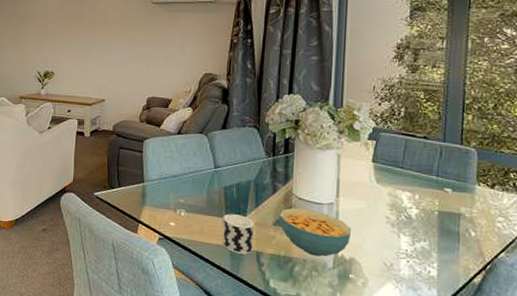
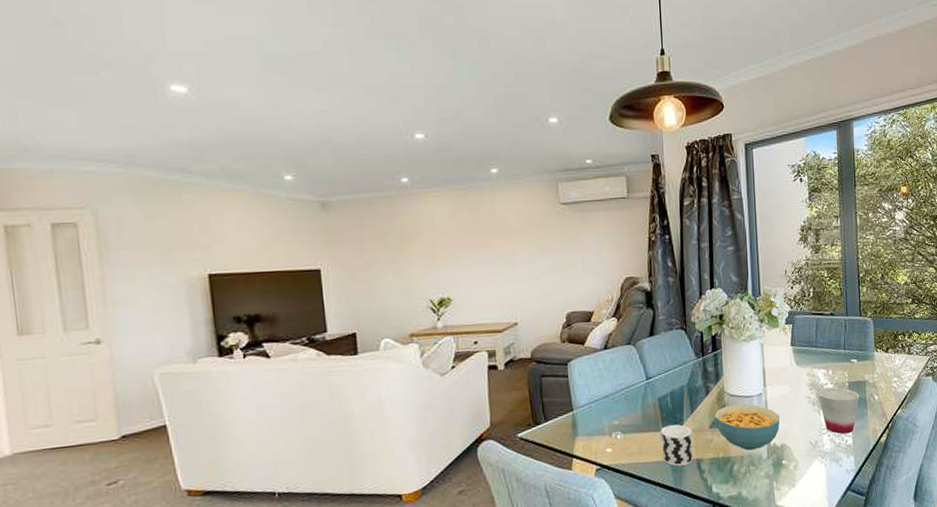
cup: none [398,211,452,265] -> present [817,387,860,434]

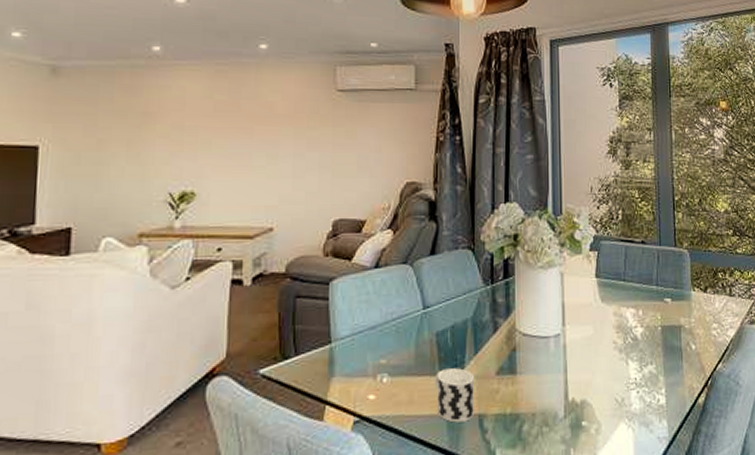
cereal bowl: present [714,404,780,451] -> none [502,346,581,406]
cup: present [817,387,860,434] -> none [625,331,674,391]

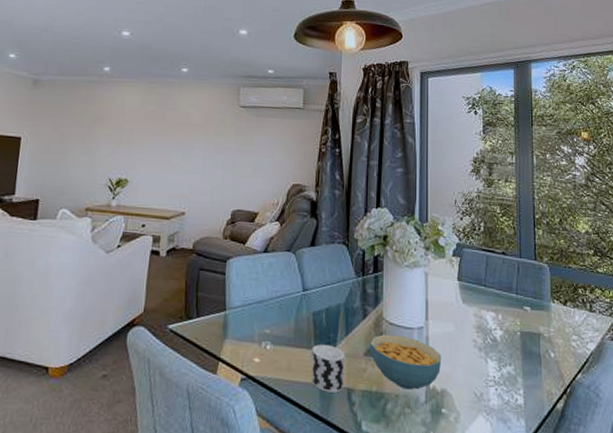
cereal bowl: none [502,346,581,406] -> present [369,334,442,390]

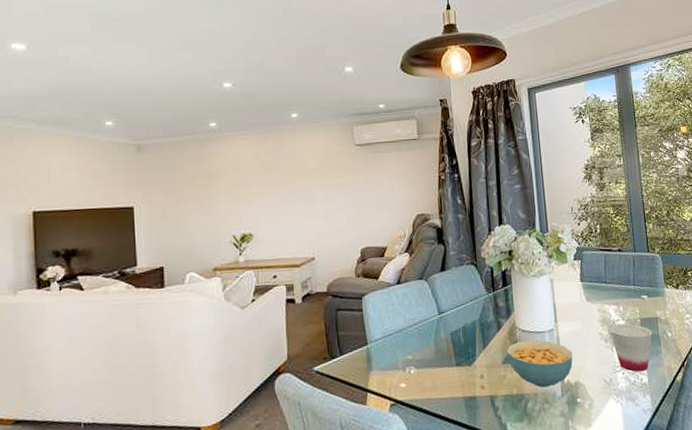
cup: present [310,345,344,393] -> none [452,360,486,403]
cup: none [484,333,533,392] -> present [609,323,653,372]

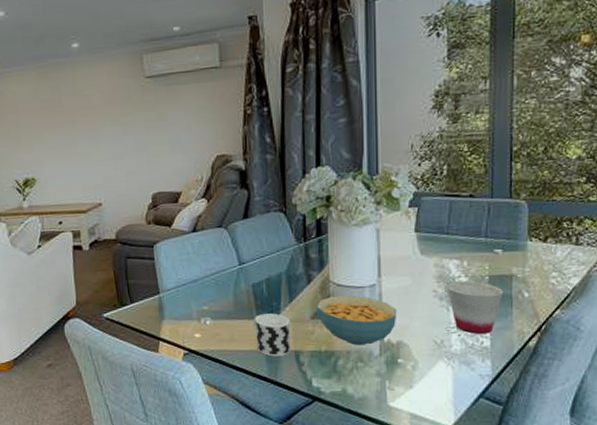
cup: none [452,360,486,403] -> present [252,313,290,357]

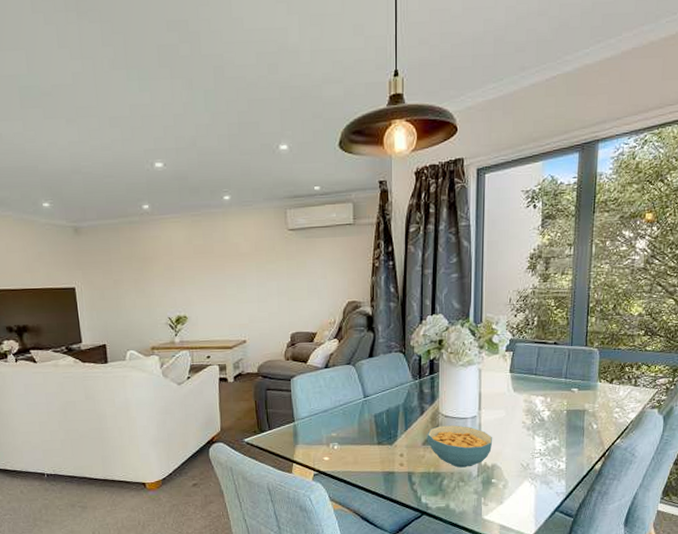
cup: present [252,313,290,357] -> none [373,440,404,477]
cup: present [446,281,504,335] -> none [533,414,578,459]

